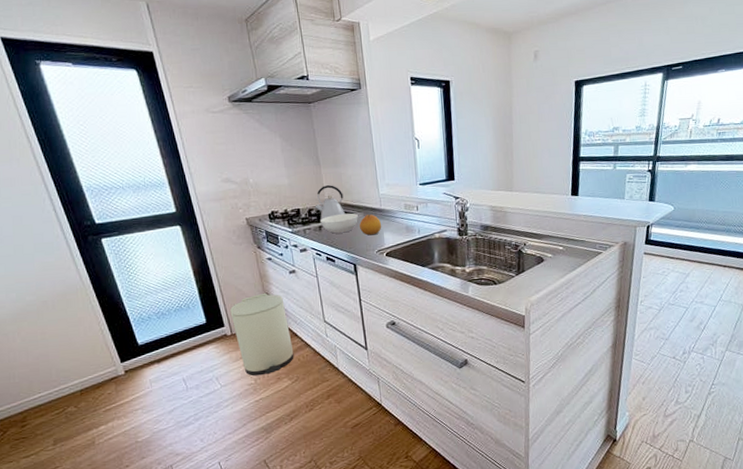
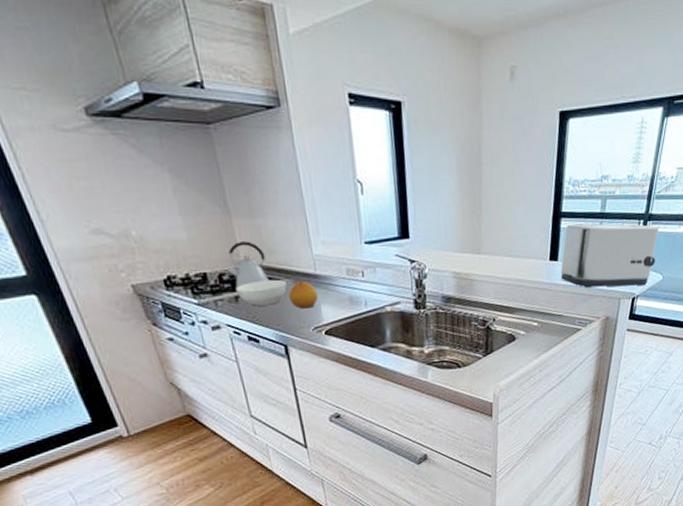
pedal bin: present [230,292,294,376] -> none [123,382,215,484]
toaster: none [581,164,667,218] -> present [560,223,658,288]

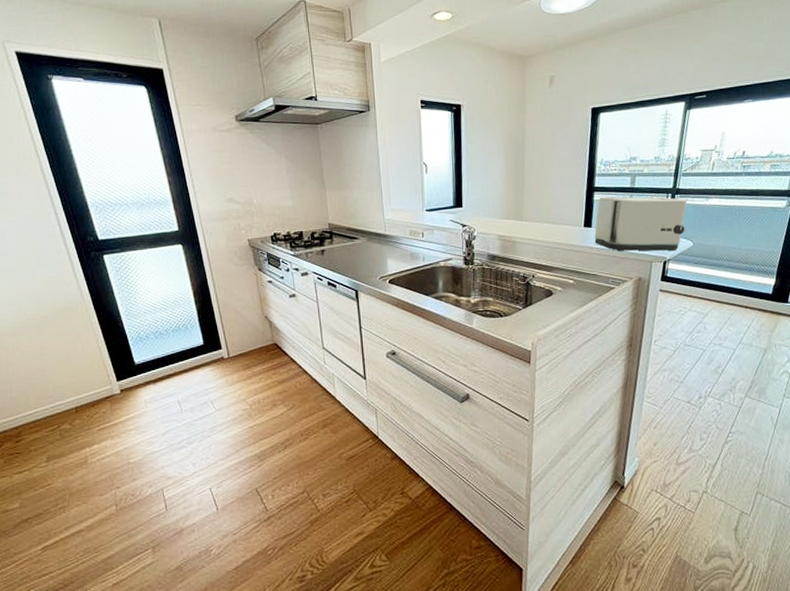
kettle: present [227,241,270,289] -> none [318,208,349,244]
bowl: present [236,279,287,306] -> none [323,237,362,258]
fruit: present [289,281,319,309] -> none [363,240,386,261]

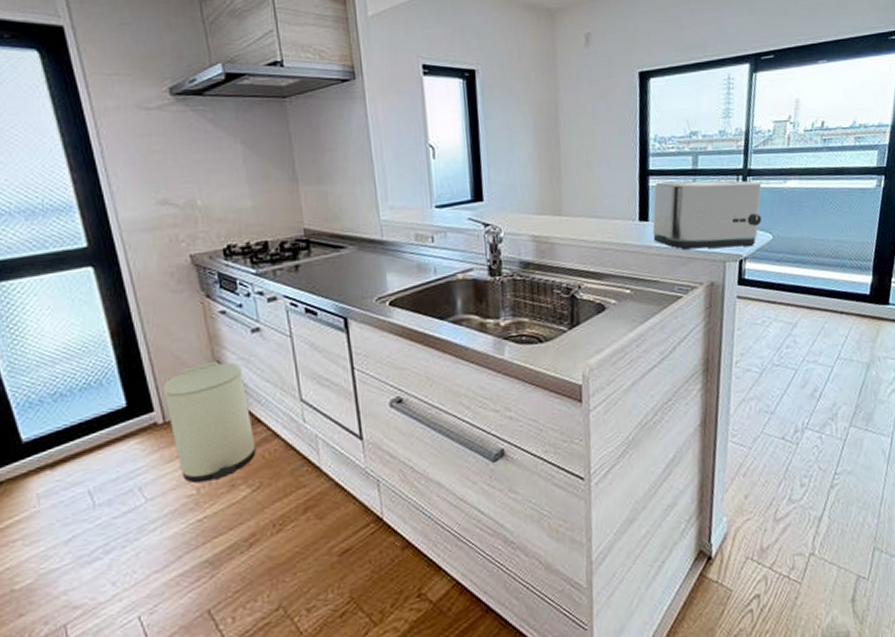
pedal bin: none [228,316,291,401] -> present [163,360,256,483]

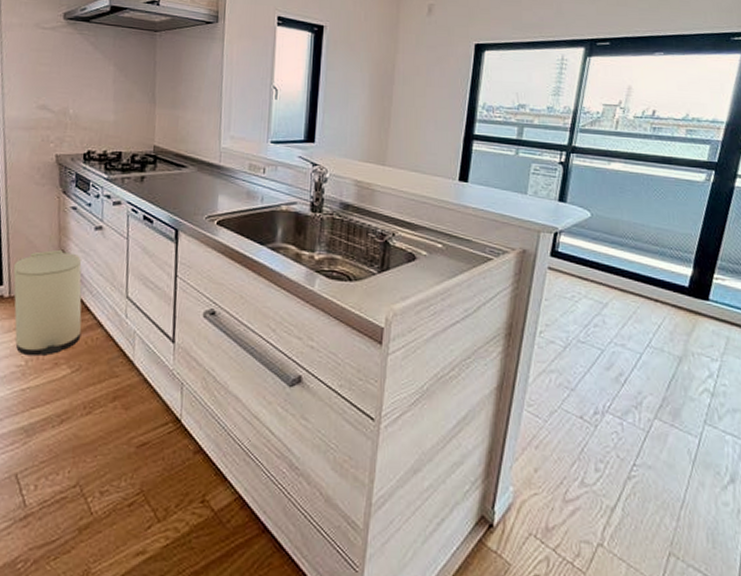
toaster: present [652,180,762,250] -> none [470,147,584,221]

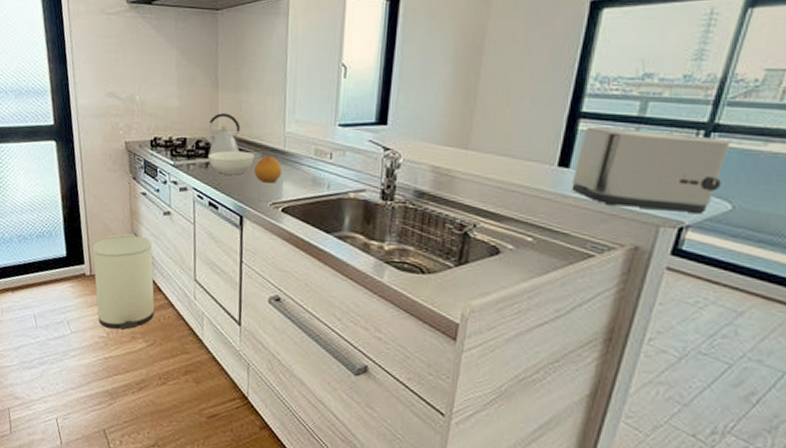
kettle: none [140,128,177,170] -> present [204,113,241,156]
bowl: none [144,164,190,189] -> present [208,150,254,175]
fruit: none [190,170,218,196] -> present [254,156,283,183]
toaster: none [470,147,584,221] -> present [571,126,729,215]

